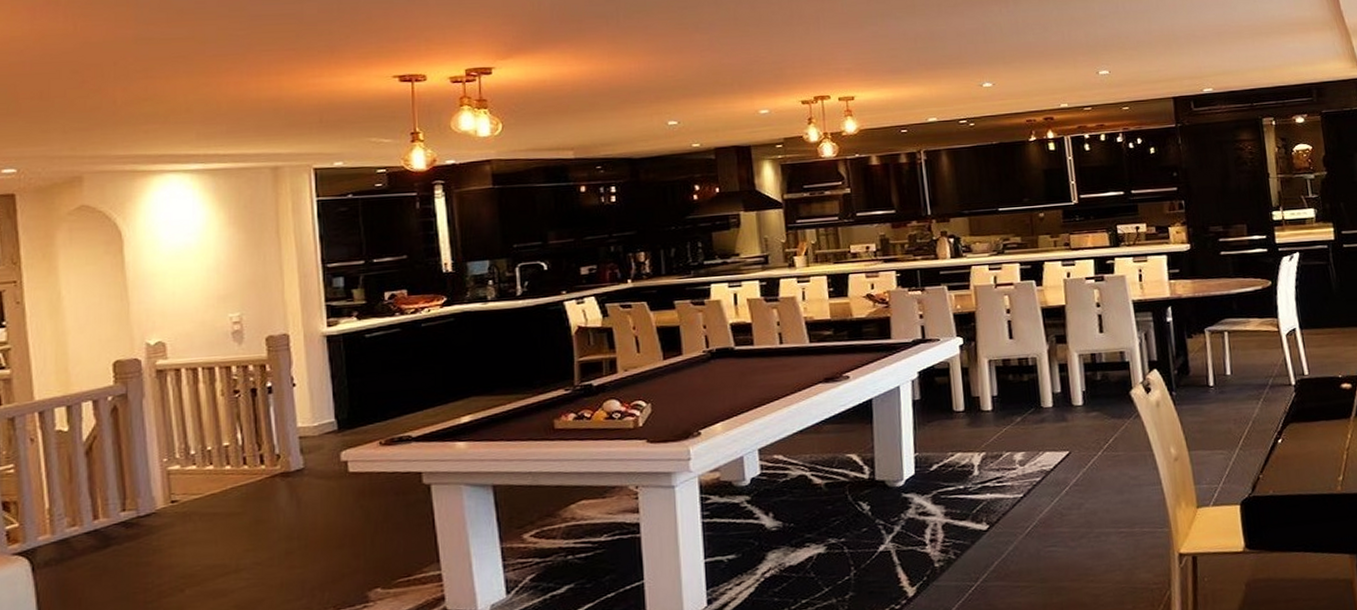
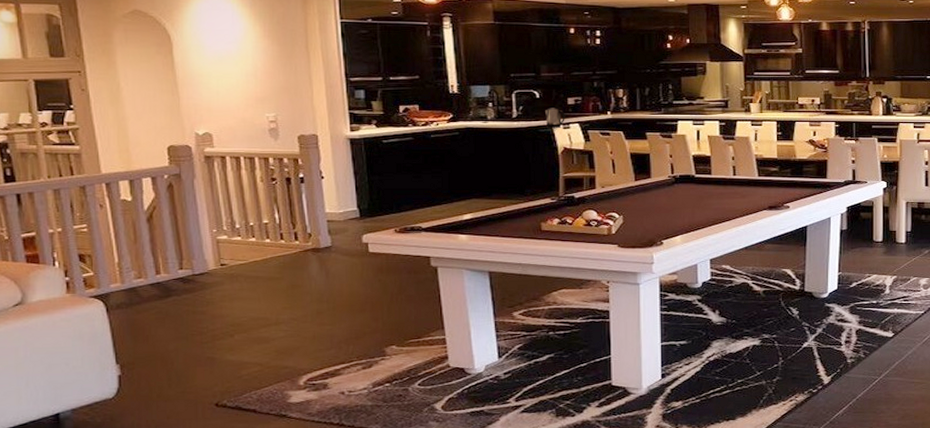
kettle: none [555,280,578,306] -> present [545,108,565,129]

